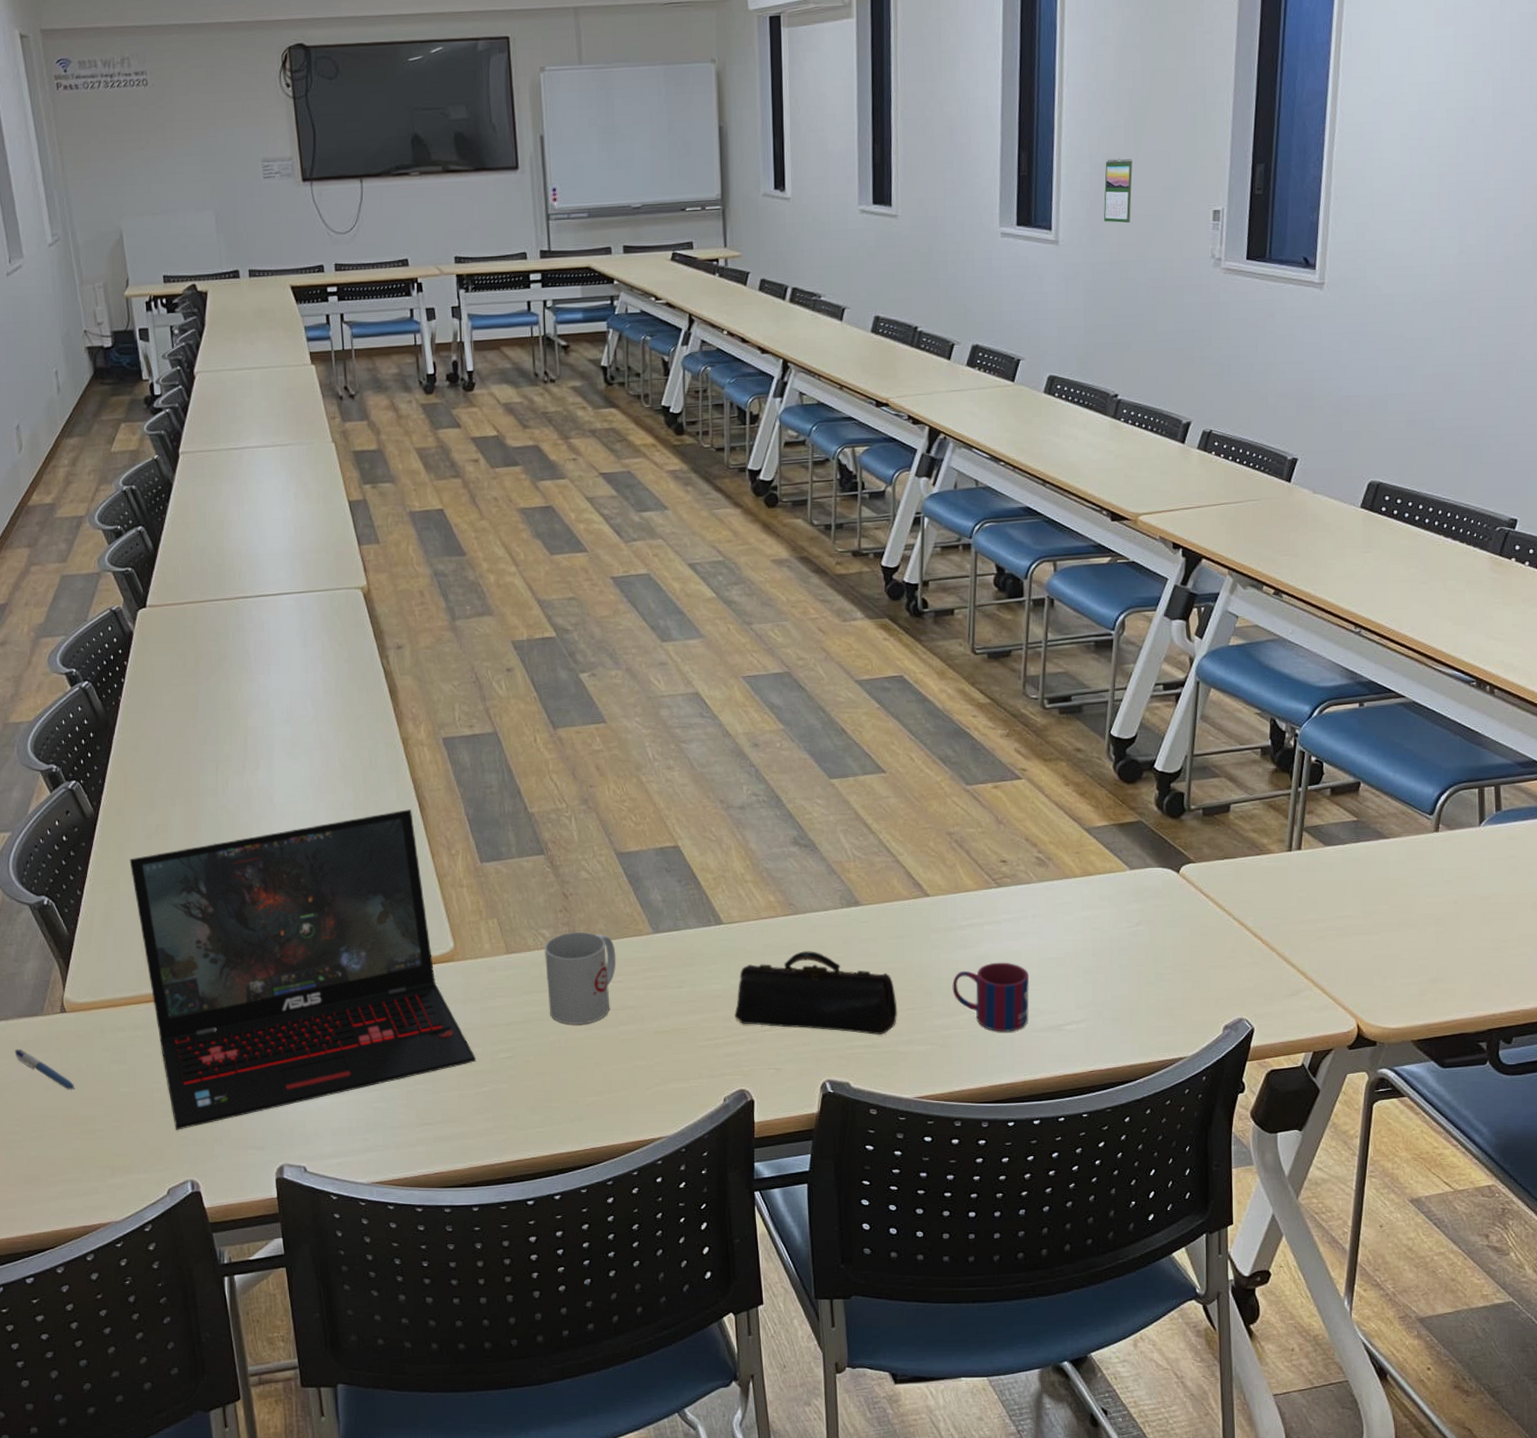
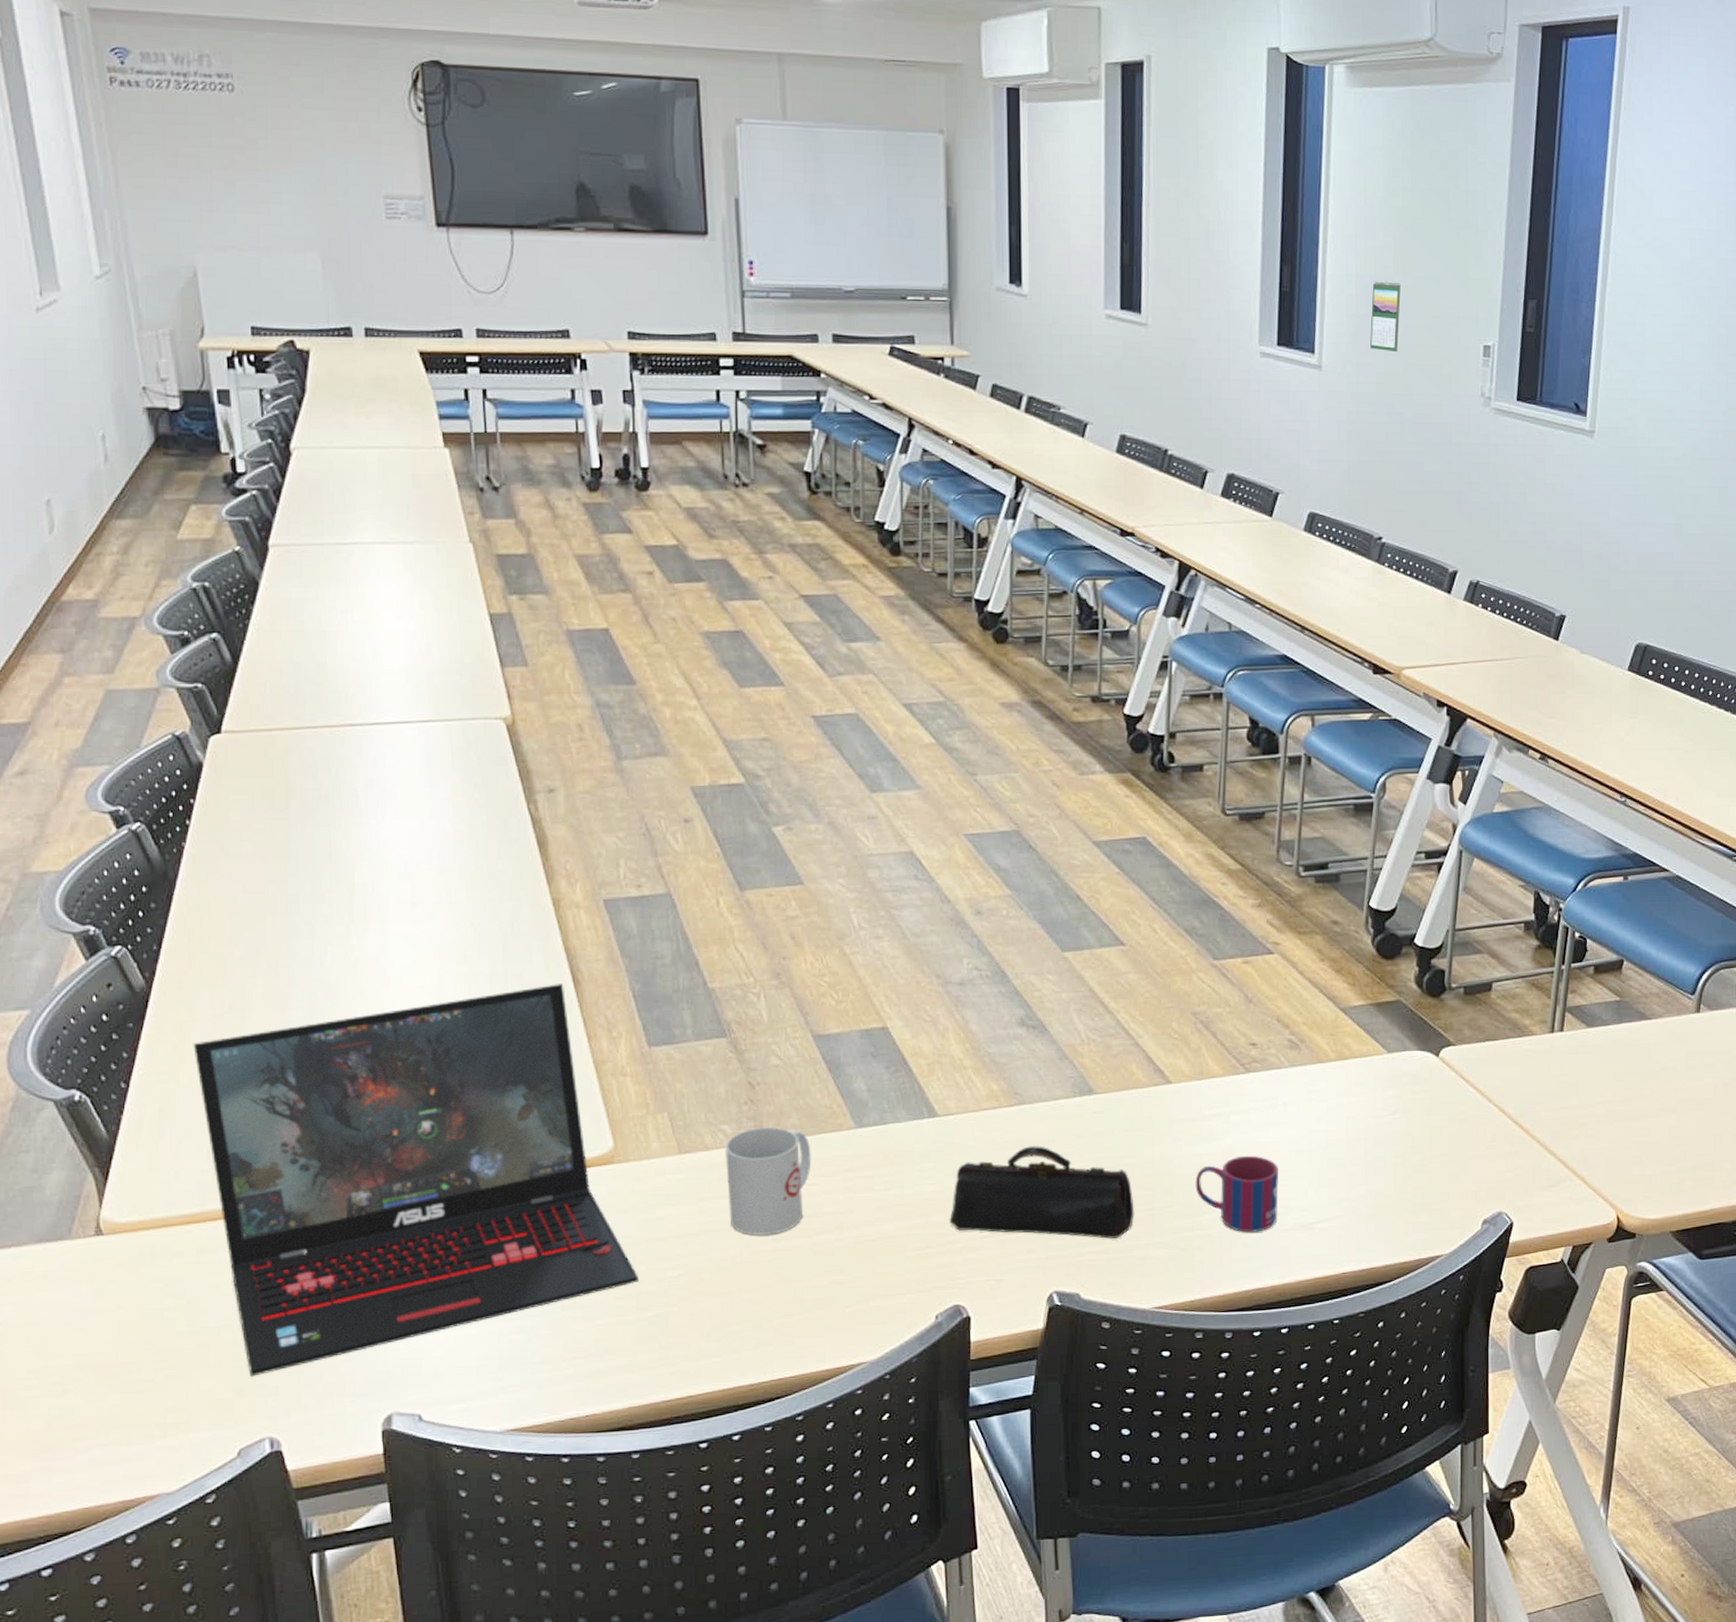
pen: present [14,1048,75,1090] -> none [30,1281,114,1331]

